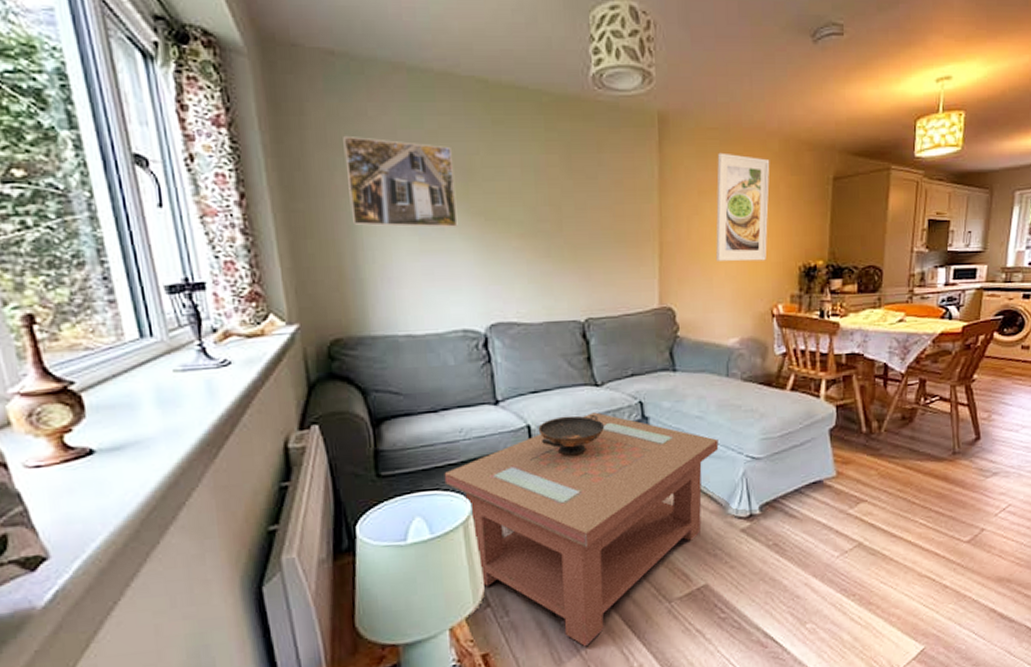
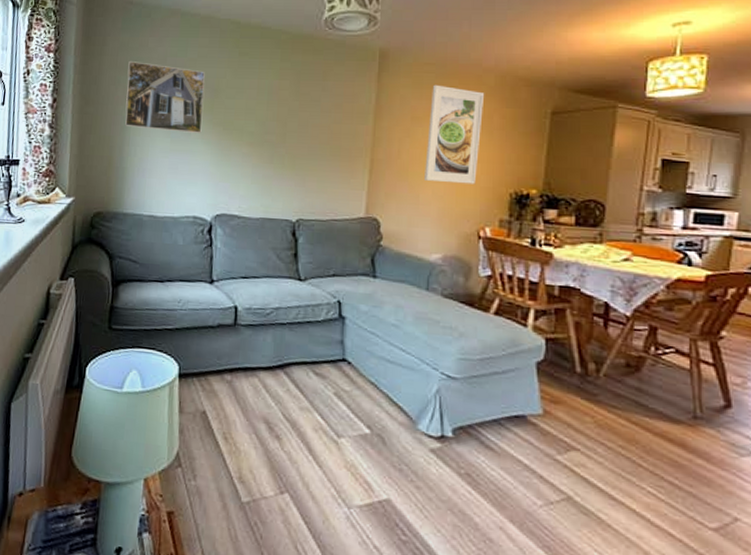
coffee table: present [444,412,719,647] -> none [160,304,413,532]
decorative bowl: present [538,414,605,457] -> none [243,303,304,343]

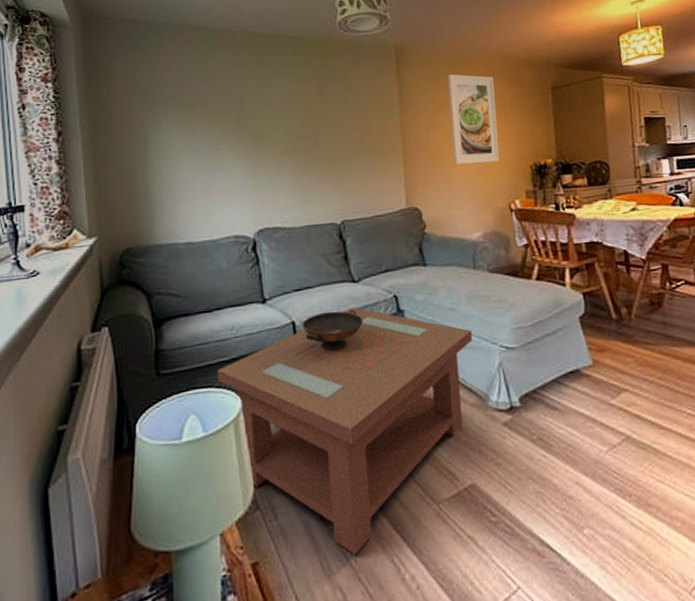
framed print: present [125,60,205,133] -> none [141,82,231,152]
coffee table: none [160,304,413,532] -> present [217,307,473,556]
decorative bowl: none [243,303,304,343] -> present [302,309,364,352]

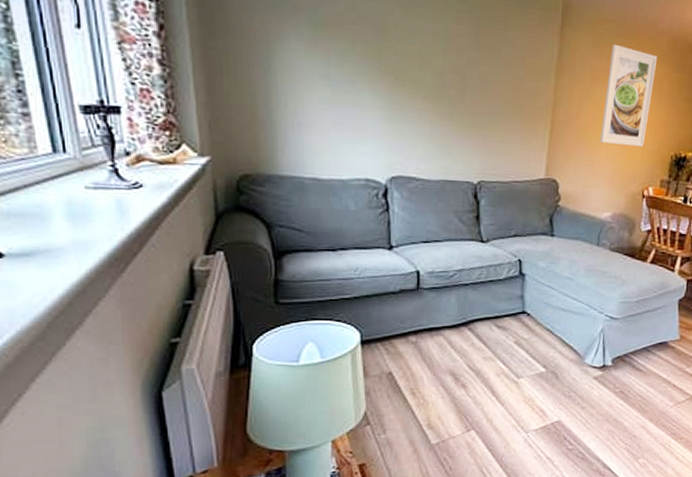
coffee table: present [217,307,473,556] -> none [337,265,584,465]
decorative bowl: present [302,309,364,352] -> none [426,266,486,302]

